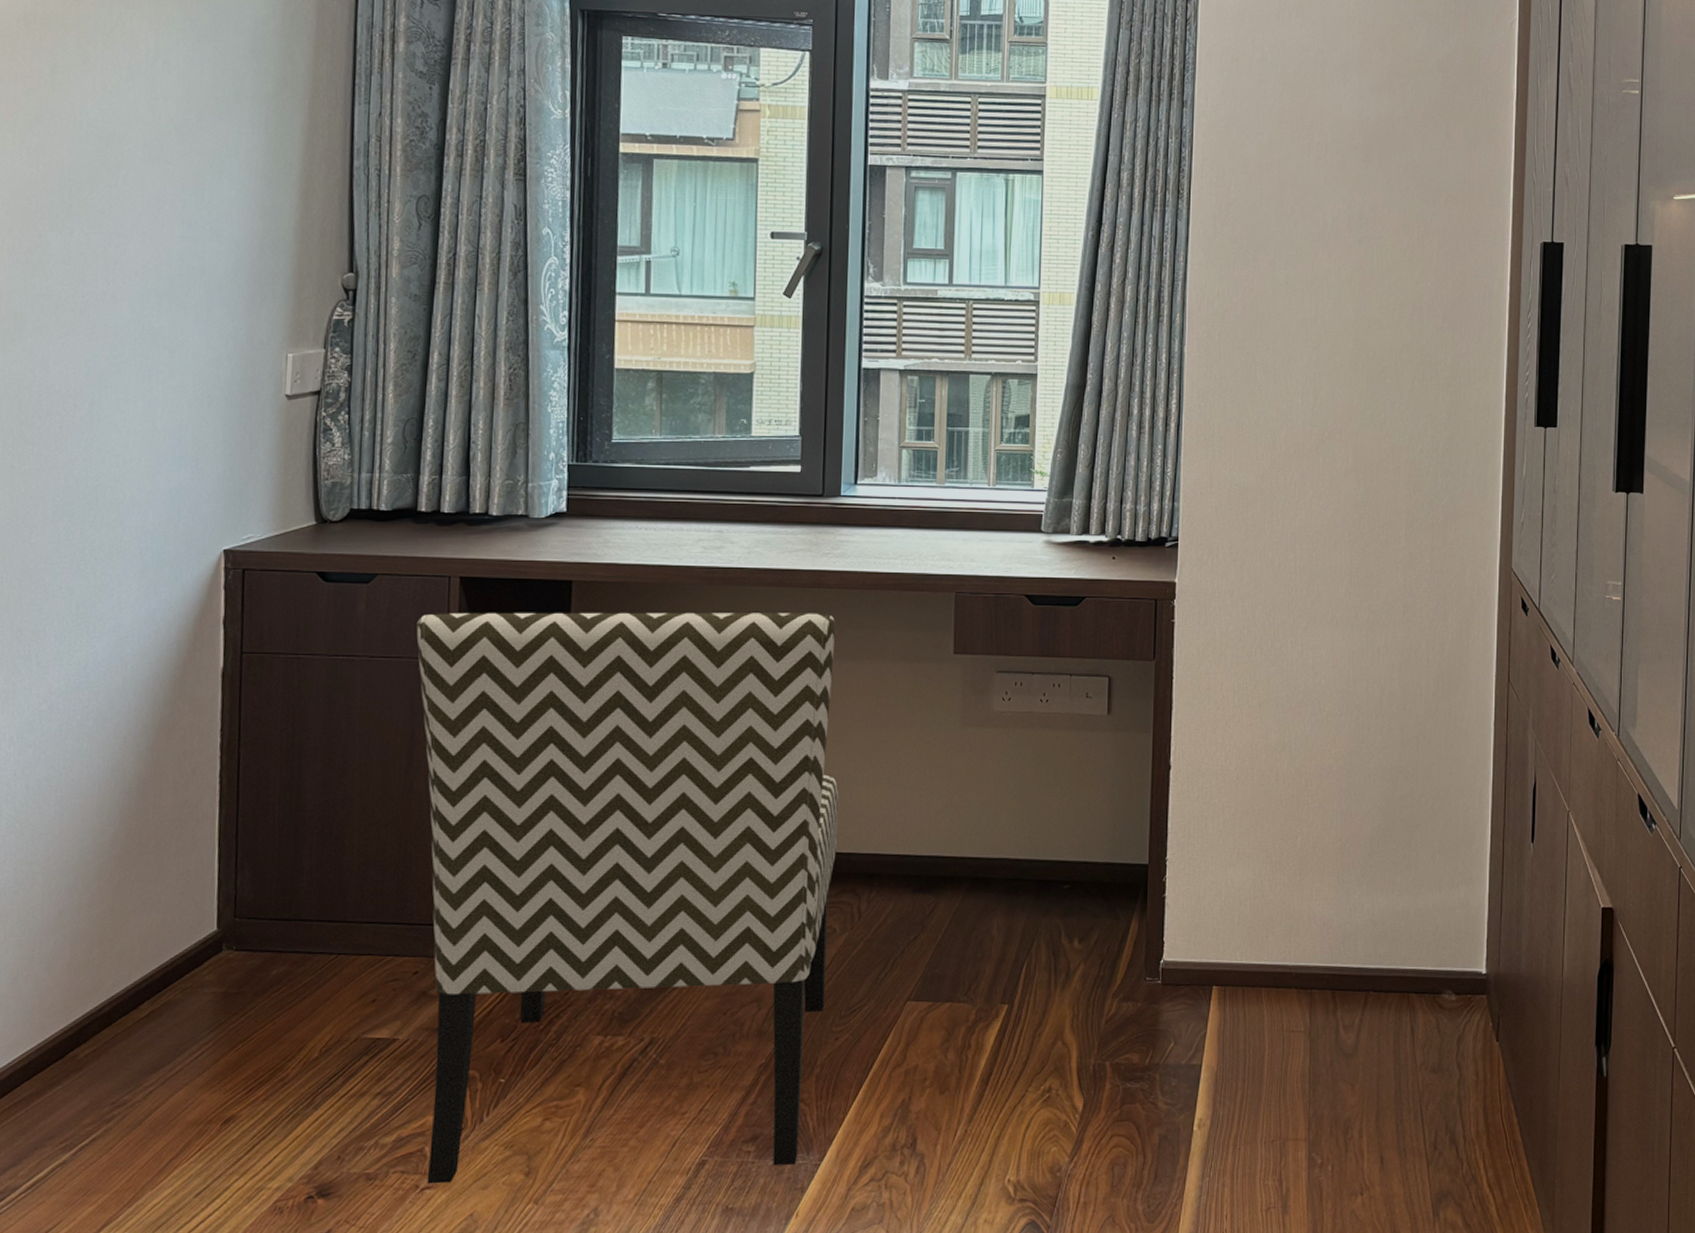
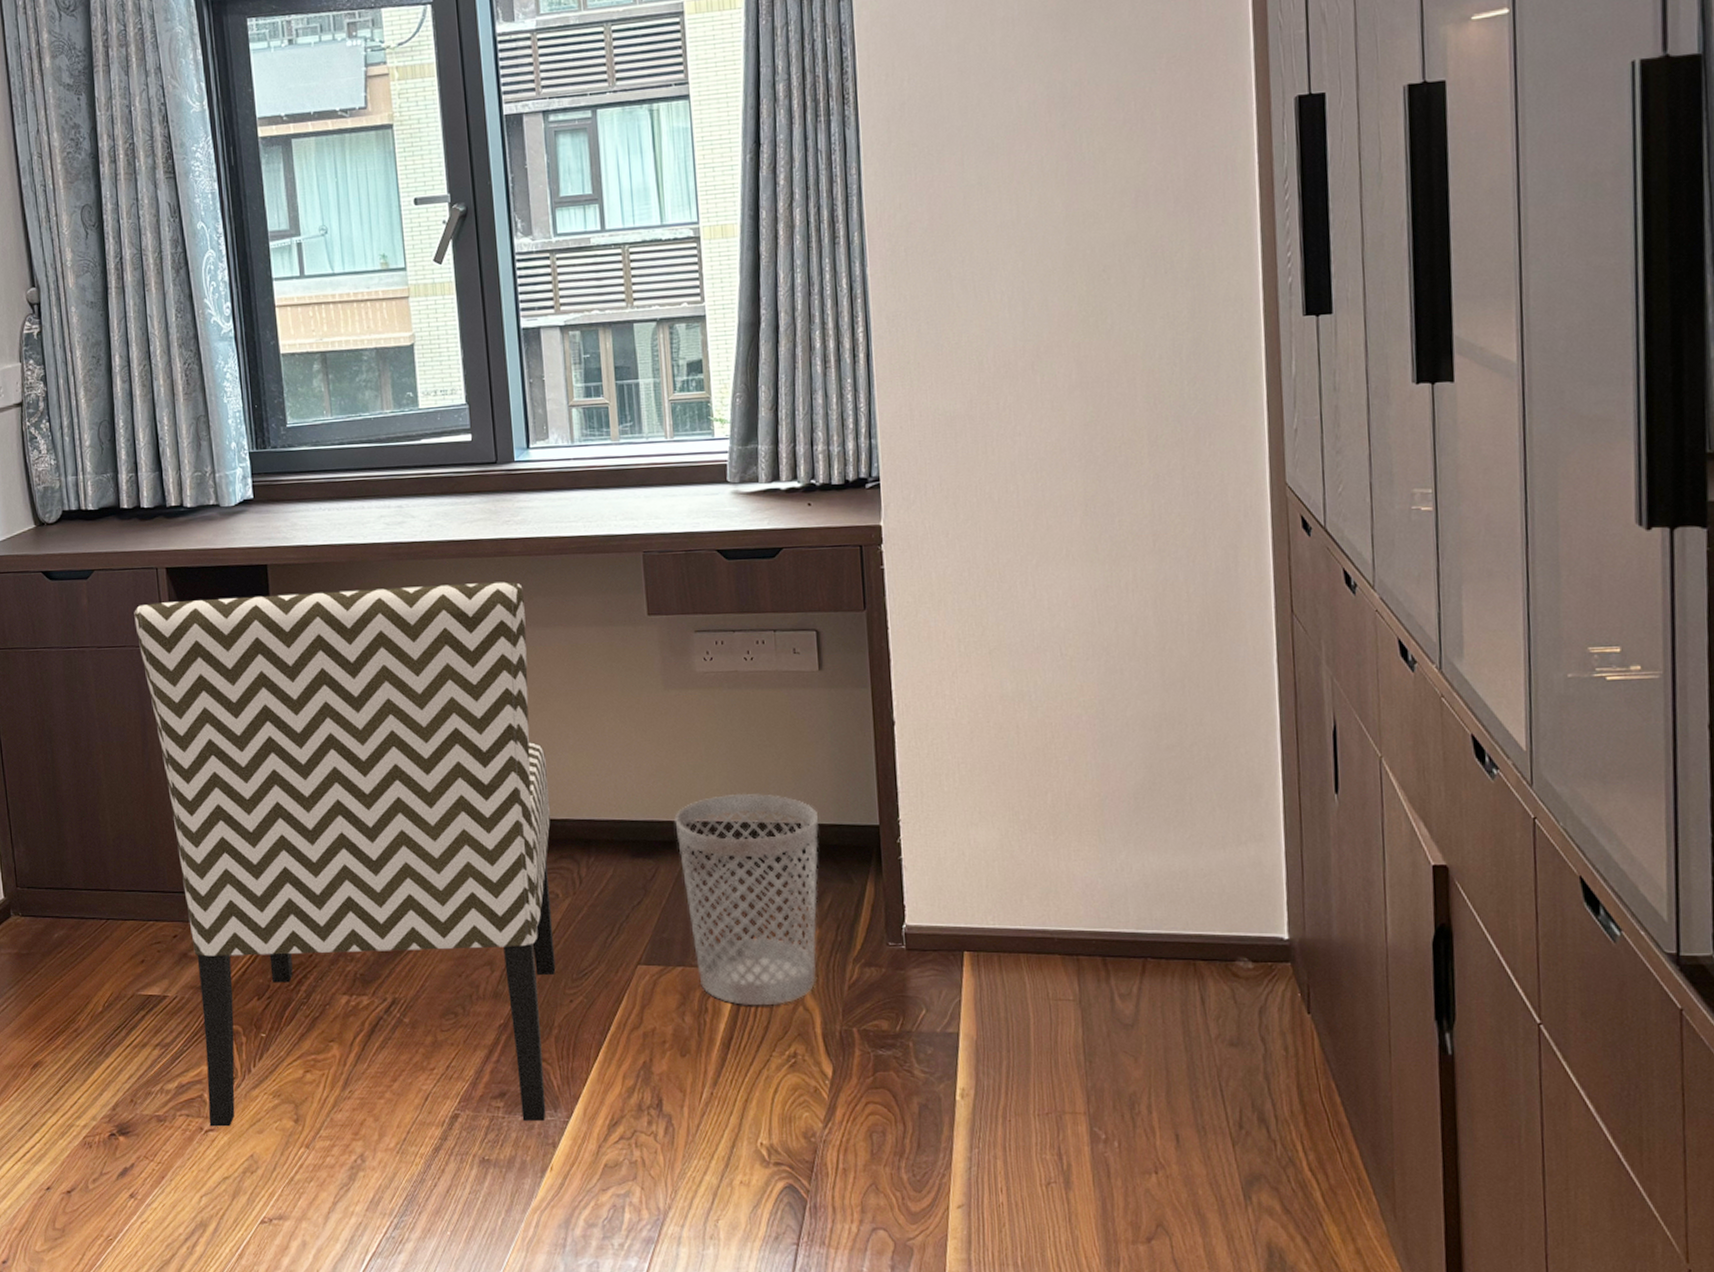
wastebasket: none [958,830,1094,1040] -> present [674,793,819,1005]

